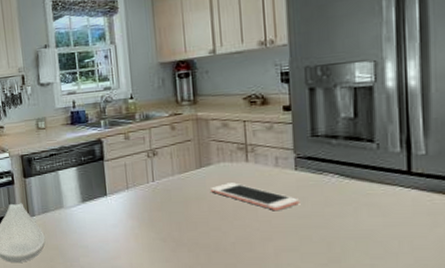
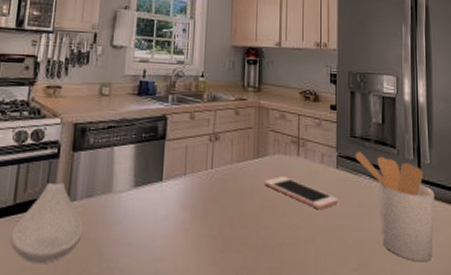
utensil holder: none [318,149,433,256] -> present [355,151,435,262]

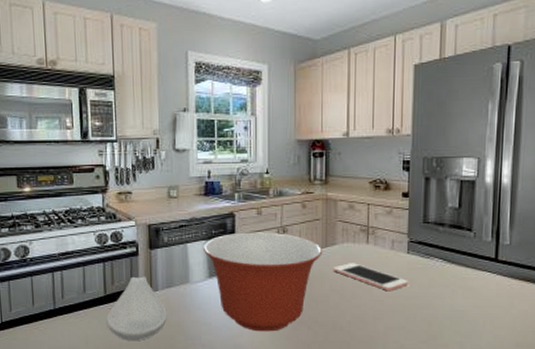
mixing bowl: none [131,137,254,255] -> present [204,232,323,332]
utensil holder: present [355,151,435,262] -> none [427,235,512,334]

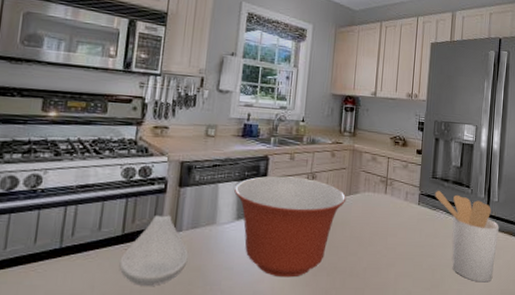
cell phone: present [332,263,409,292] -> none [353,211,418,240]
utensil holder: none [427,235,512,334] -> present [435,190,499,283]

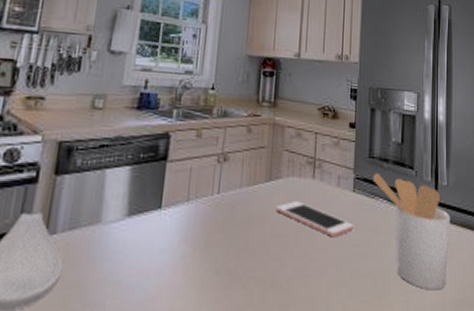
mixing bowl: present [234,176,347,278] -> none [126,158,266,293]
cell phone: none [353,211,418,240] -> present [275,201,355,238]

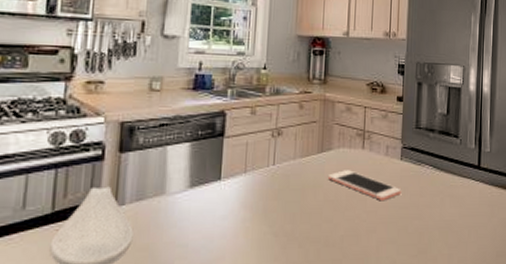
utensil holder: present [372,172,451,291] -> none [419,141,492,245]

